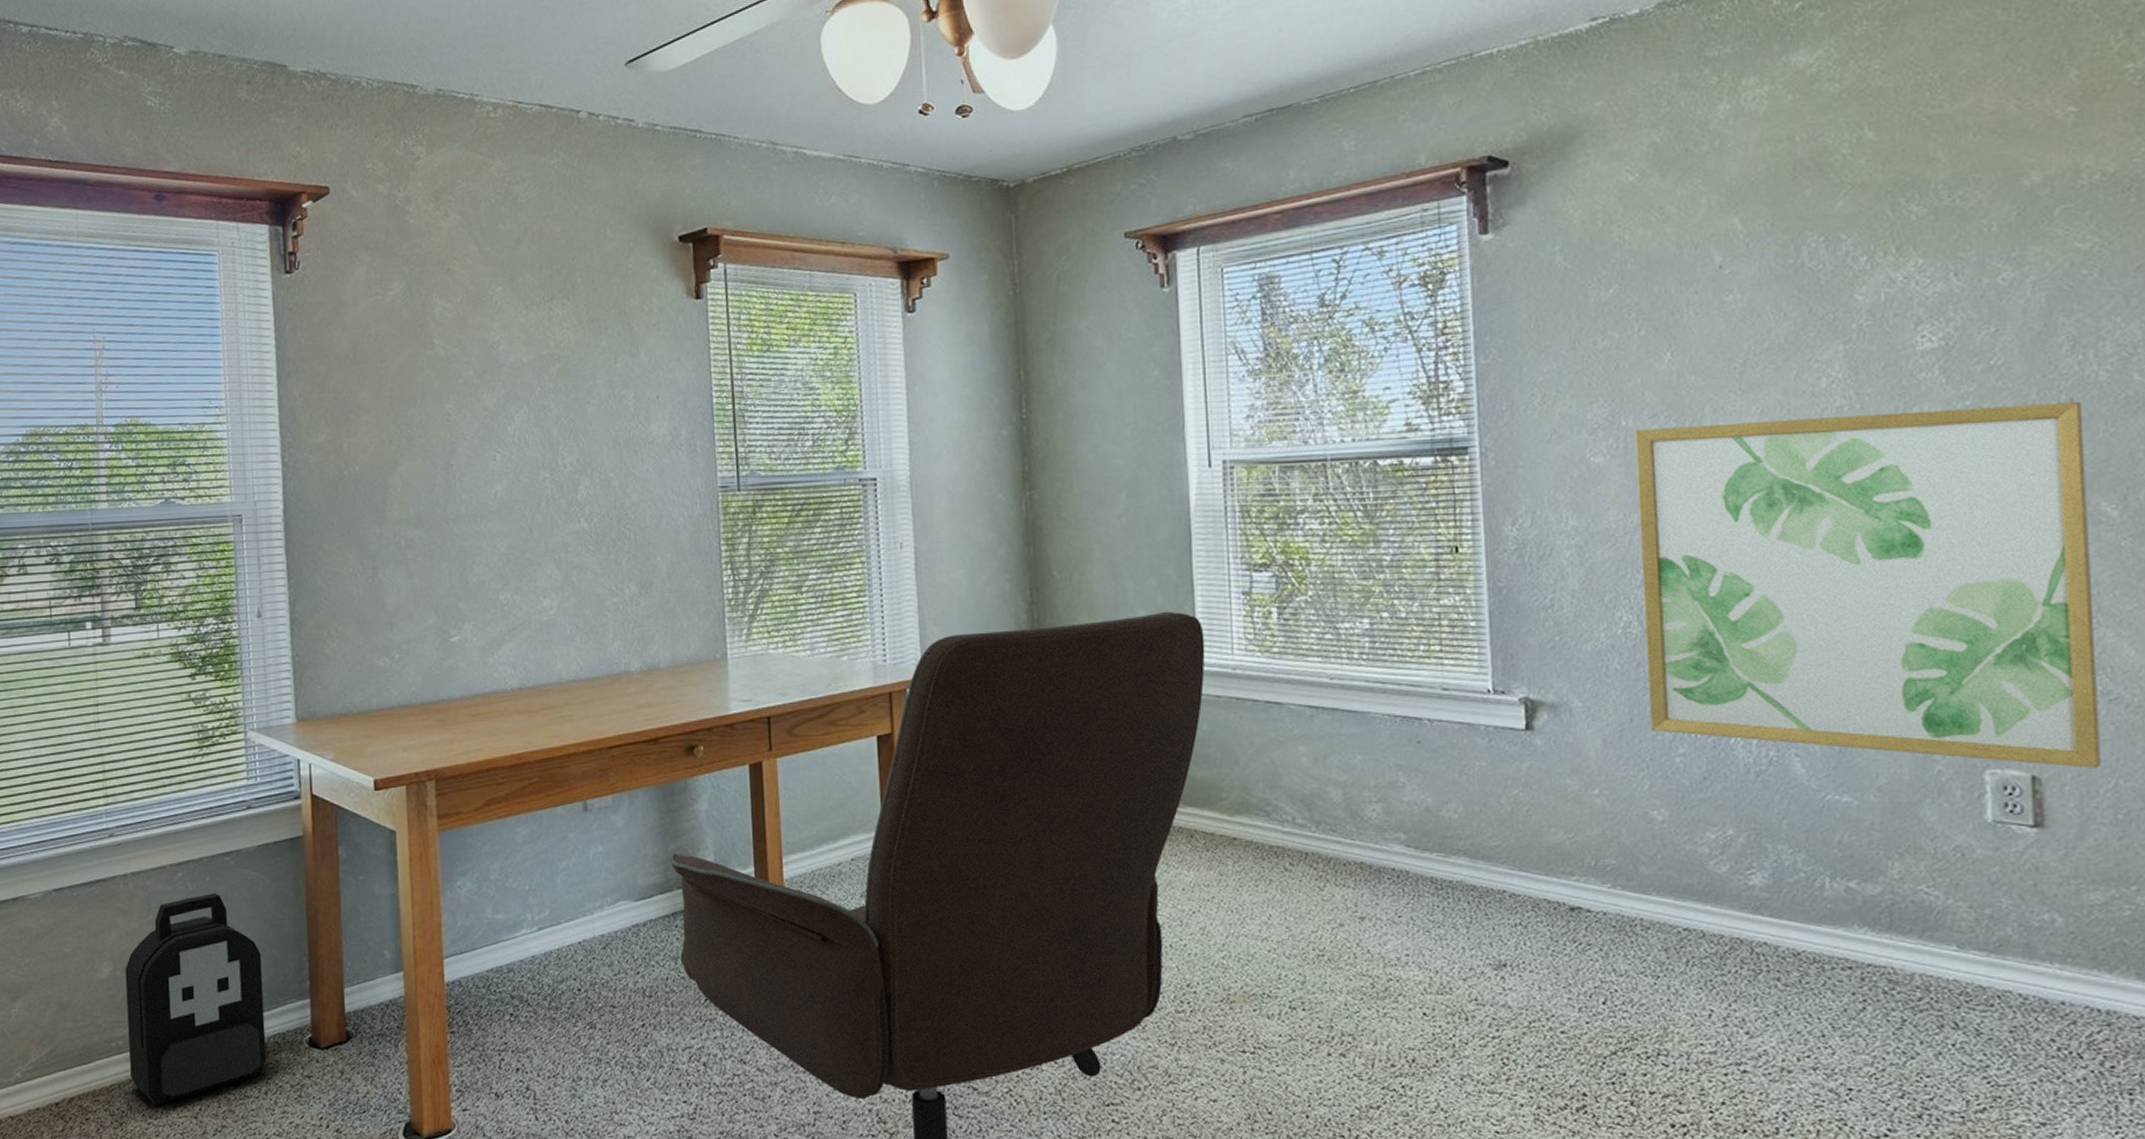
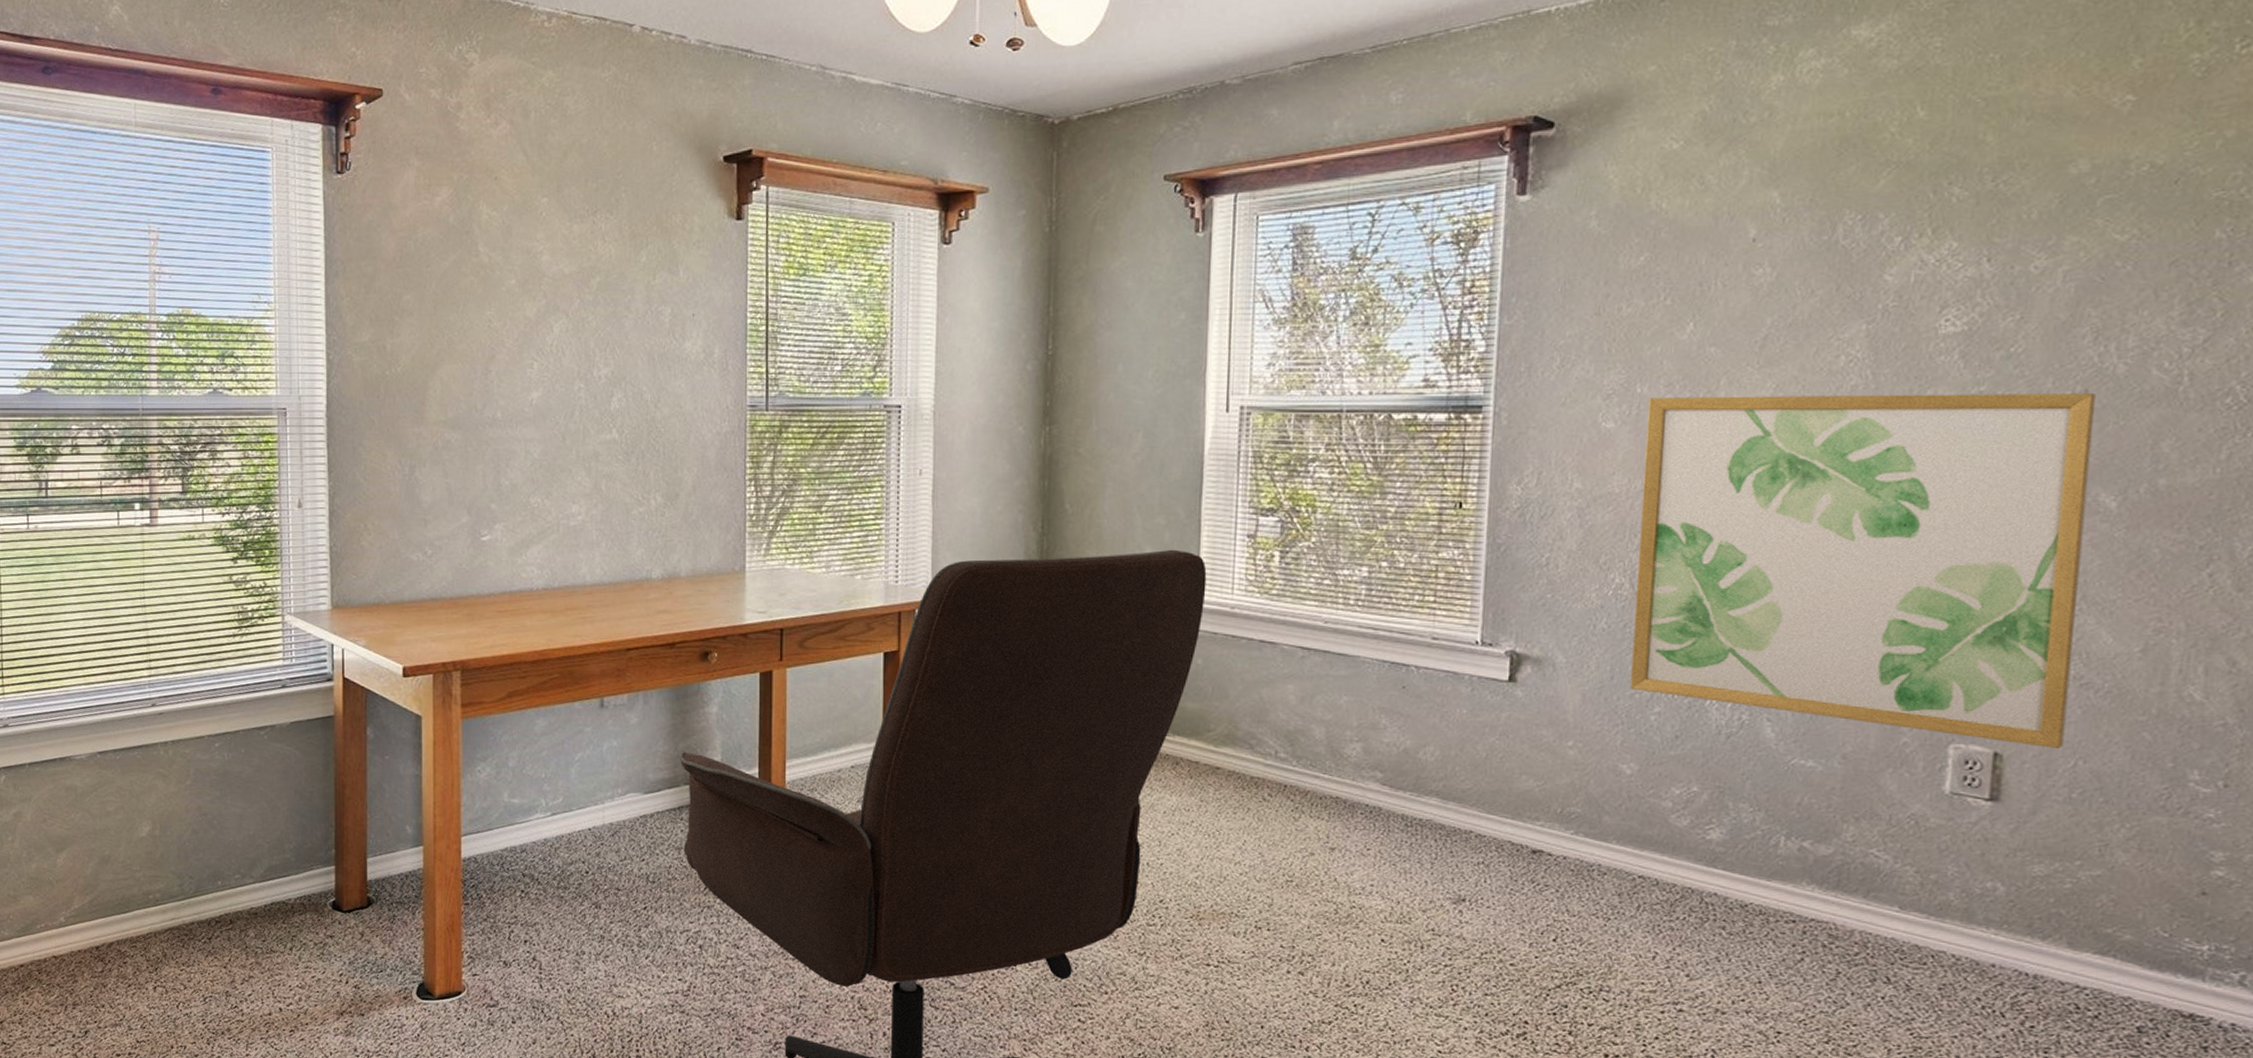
backpack: present [125,893,267,1106] -> none [163,764,293,955]

